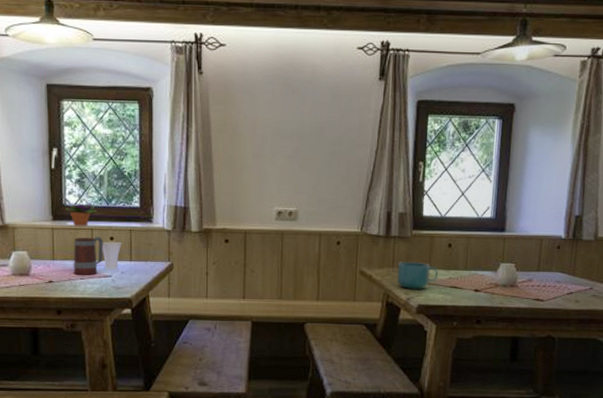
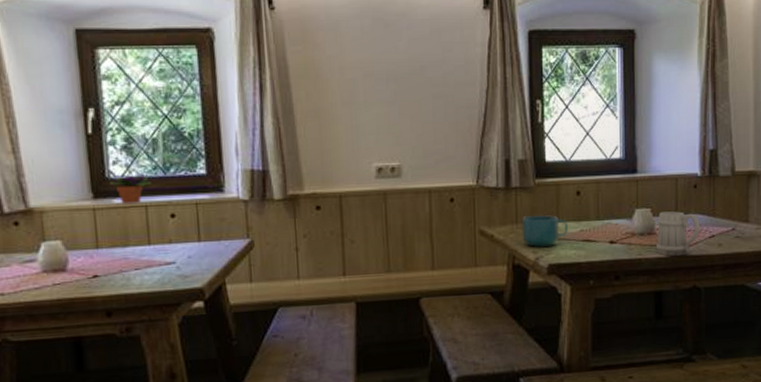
beer mug: present [73,236,103,276] -> none [123,214,164,266]
cup: present [102,241,122,270] -> none [160,218,187,255]
beer mug: none [516,268,560,308] -> present [655,211,700,257]

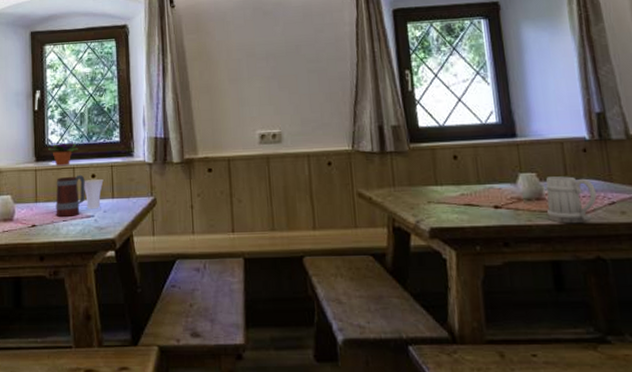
beer mug: none [123,214,164,266] -> present [55,174,85,218]
cup: none [160,218,187,255] -> present [84,178,104,210]
cup: present [522,215,568,247] -> none [399,178,448,210]

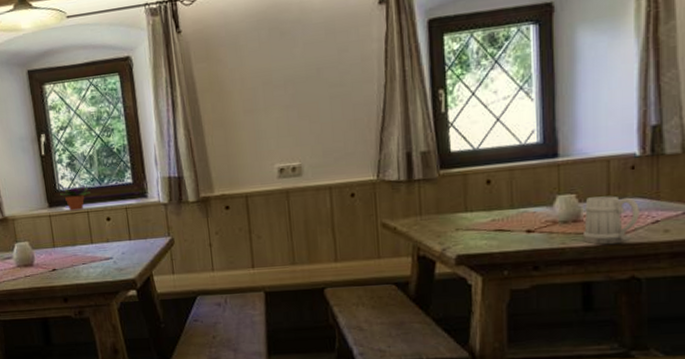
beer mug: present [55,174,85,218] -> none [71,218,103,261]
cup: present [84,178,104,210] -> none [99,221,120,252]

